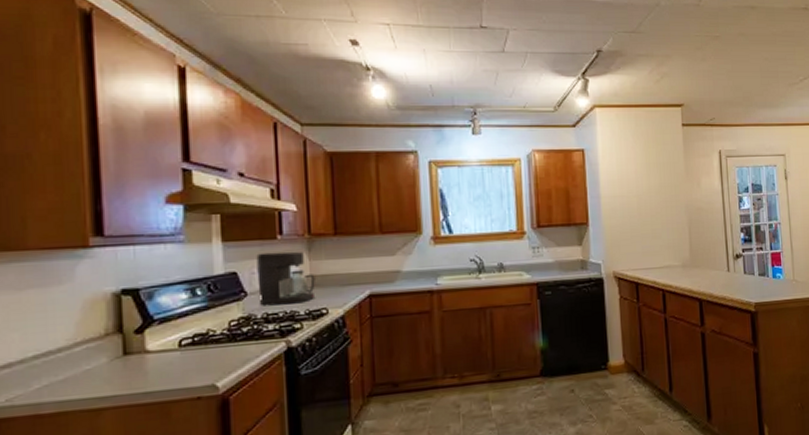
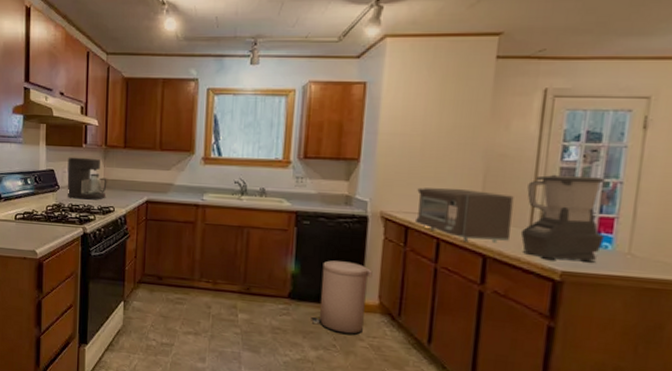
pedal bin: none [565,326,615,403] -> present [311,260,373,336]
microwave: none [640,241,715,289] -> present [414,187,514,243]
blender: none [721,221,777,296] -> present [520,174,605,263]

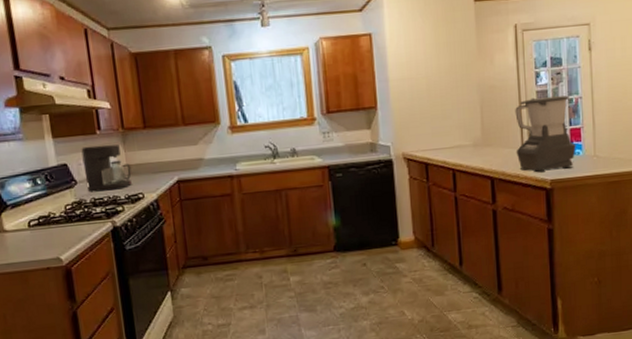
pedal bin: present [311,260,373,336] -> none [358,205,405,275]
microwave: present [414,187,514,243] -> none [430,121,508,168]

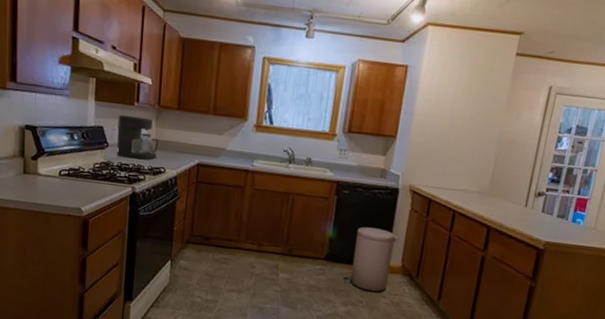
pedal bin: none [358,205,405,275] -> present [343,227,399,293]
blender: present [515,95,576,173] -> none [518,160,585,235]

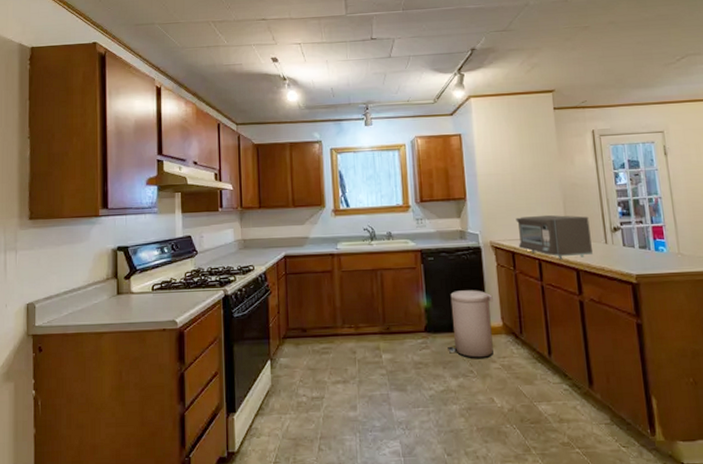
coffee maker: present [117,115,159,161] -> none [205,220,245,262]
microwave: none [437,165,517,216] -> present [516,214,592,259]

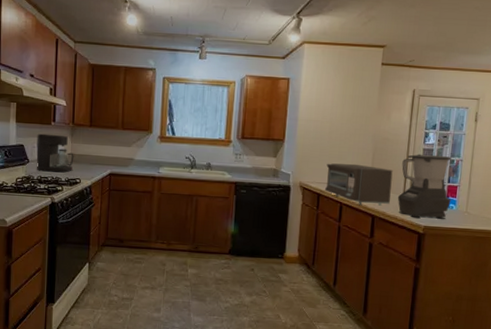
coffee maker: none [205,220,245,262] -> present [37,133,74,173]
pedal bin: present [448,290,494,359] -> none [246,222,294,283]
blender: none [596,195,660,267] -> present [397,154,452,219]

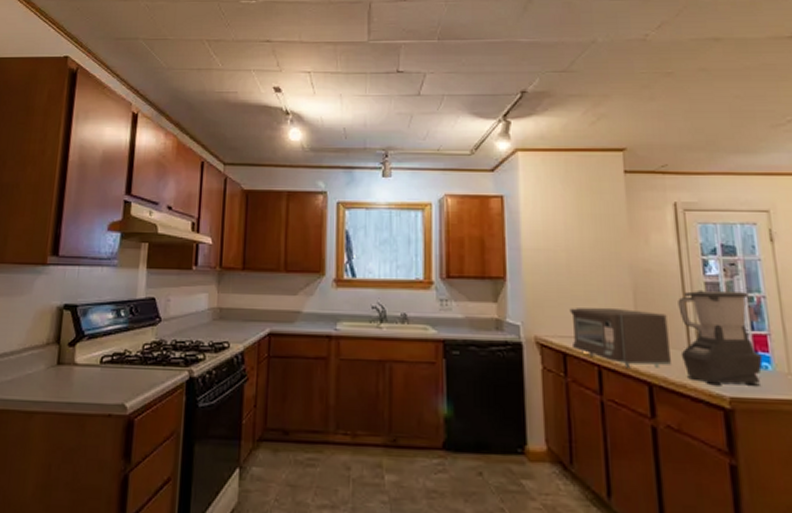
coffee maker: present [37,133,74,173] -> none [171,282,221,334]

